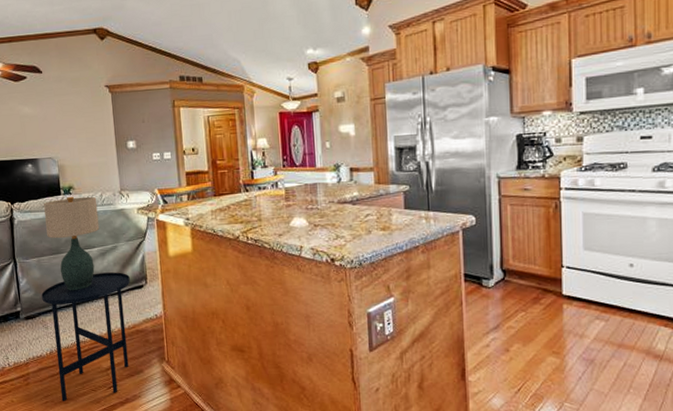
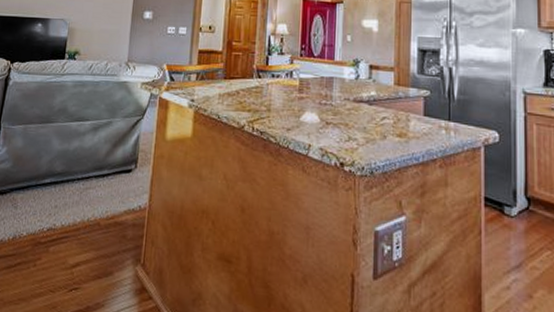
side table: present [41,272,130,401] -> none [12,149,119,302]
table lamp: present [44,196,100,290] -> none [40,62,101,167]

